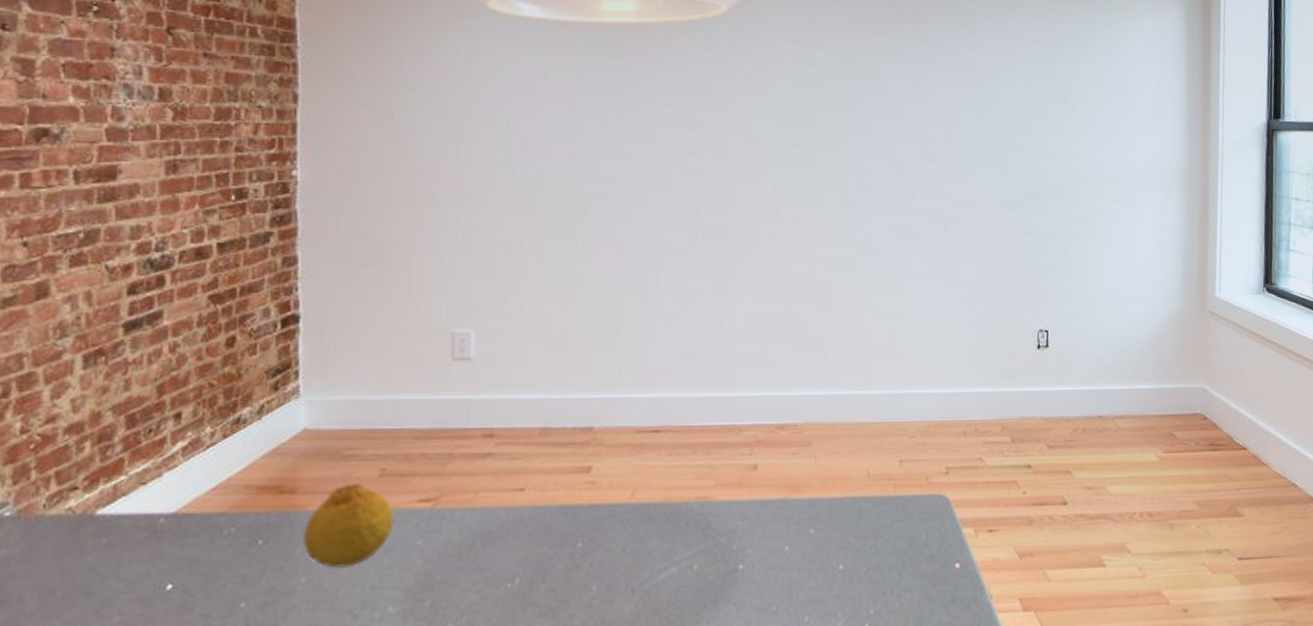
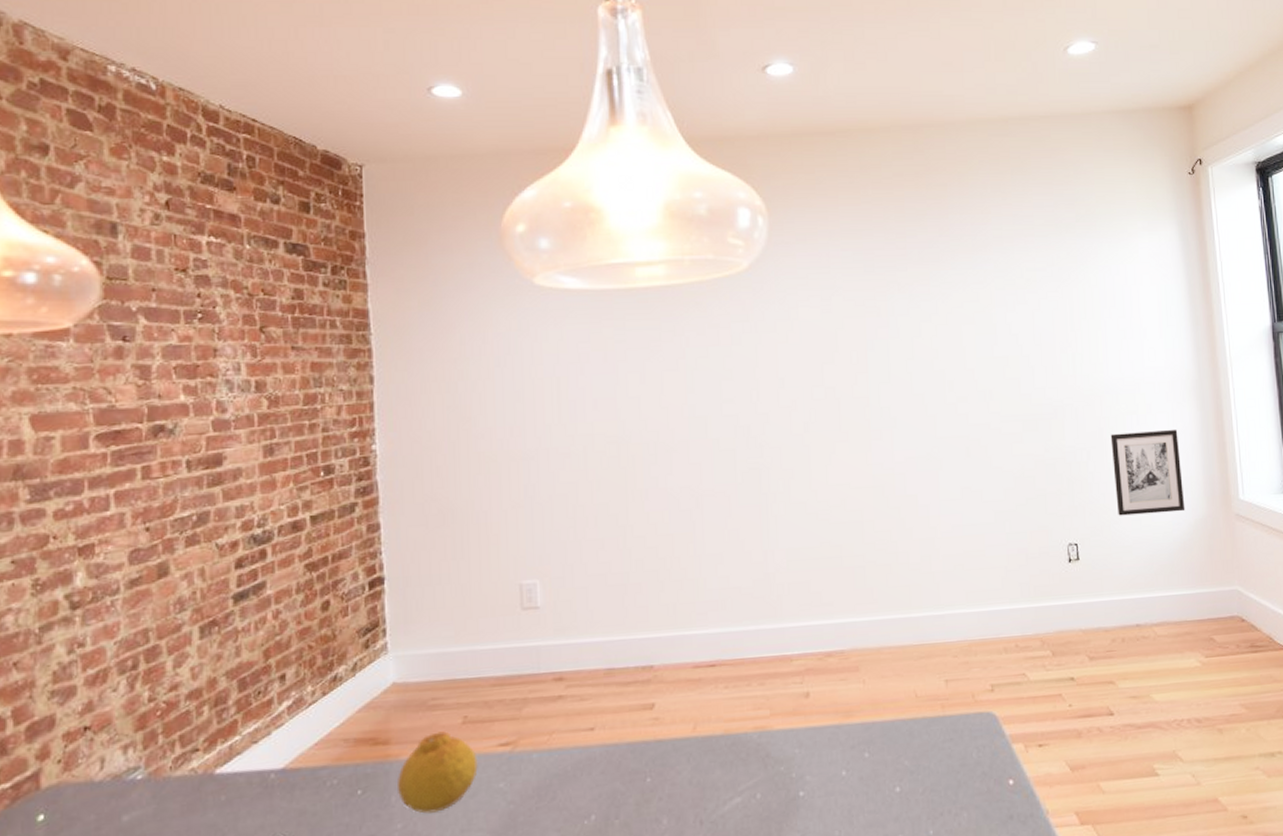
wall art: none [1092,220,1161,305] -> present [1110,429,1185,516]

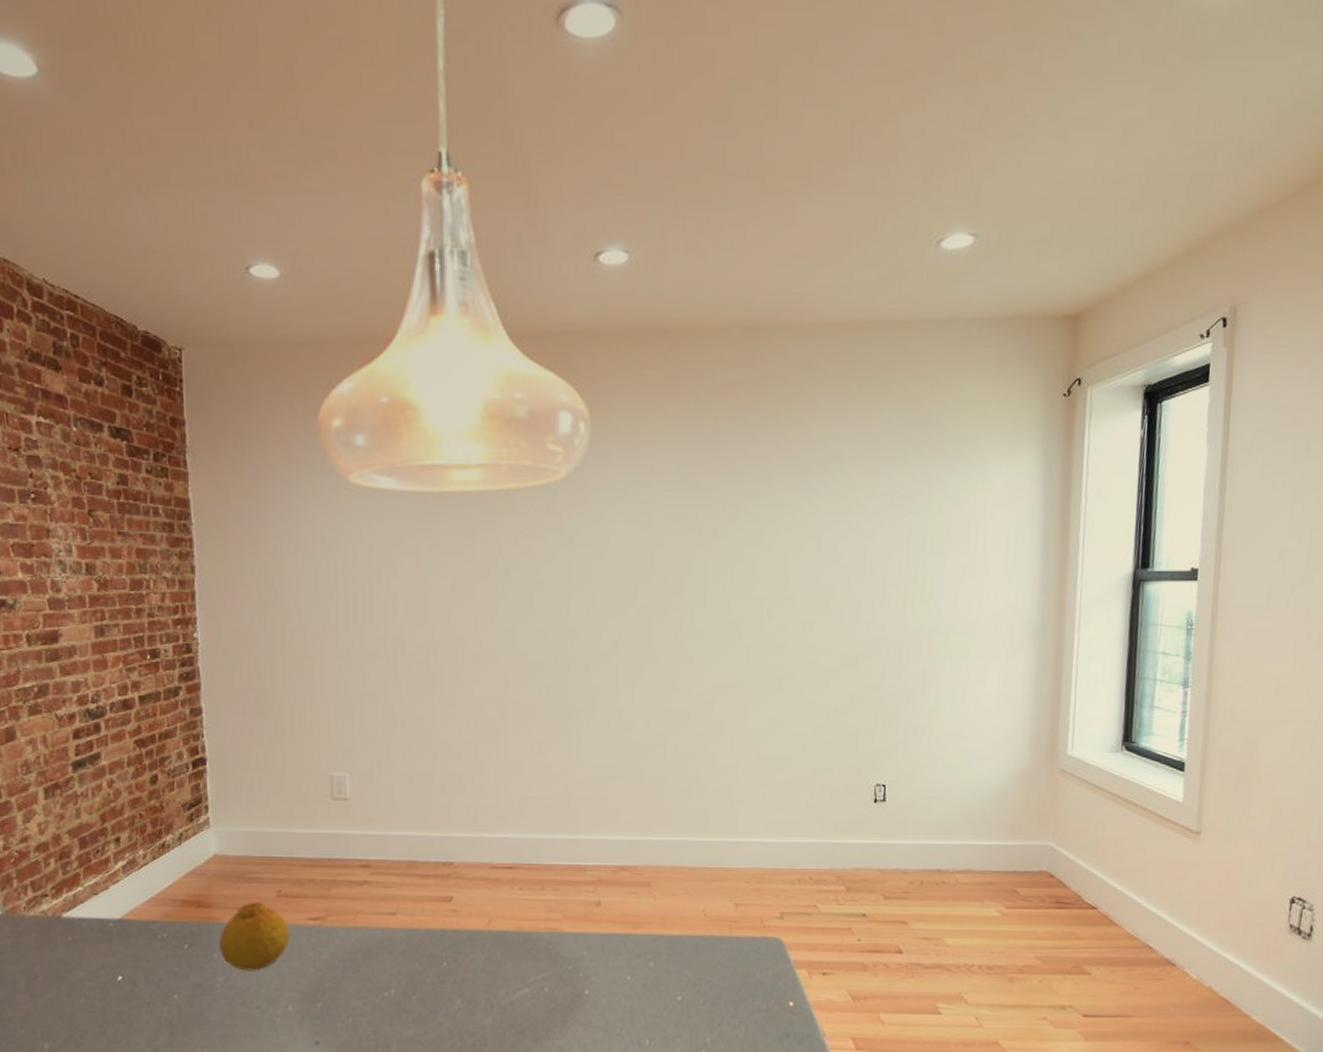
wall art: present [1110,429,1185,516] -> none [932,676,1010,762]

